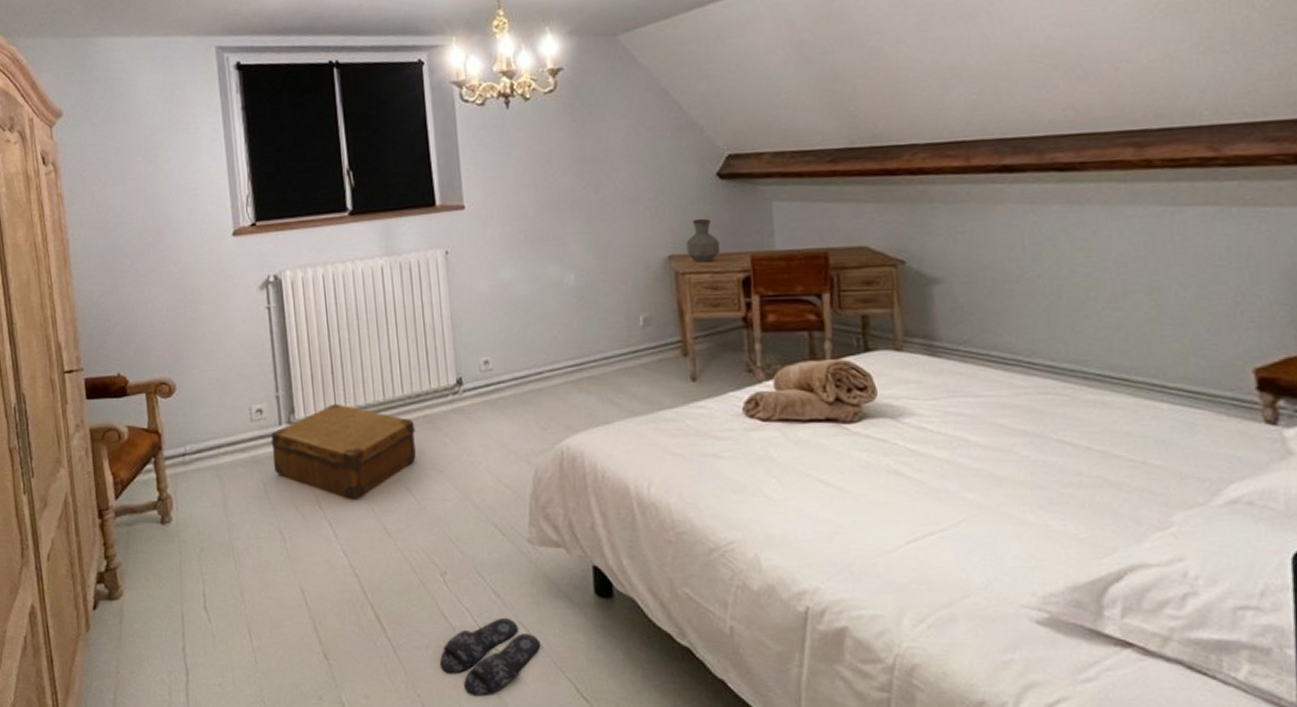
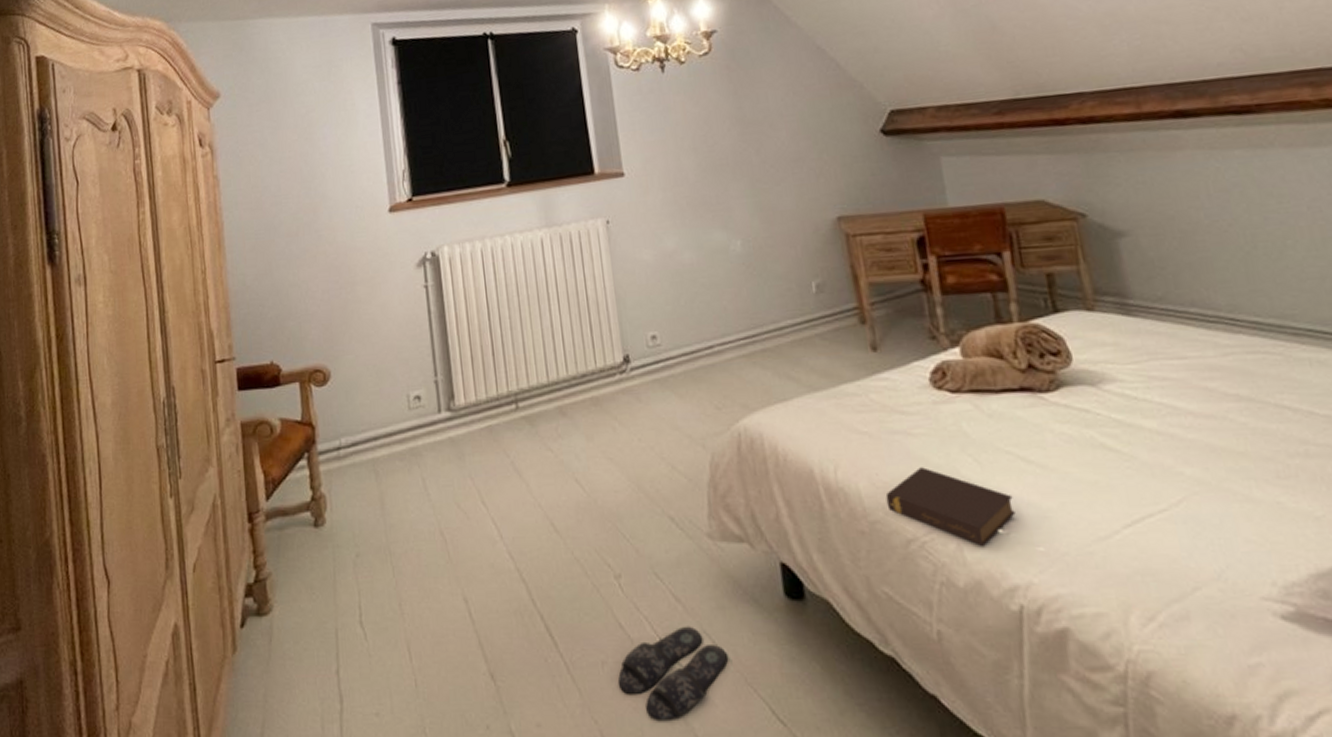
suitcase: present [270,403,416,499] -> none [429,387,584,493]
vase: present [686,218,720,263] -> none [854,177,891,223]
book: none [693,486,810,557] -> present [885,467,1016,547]

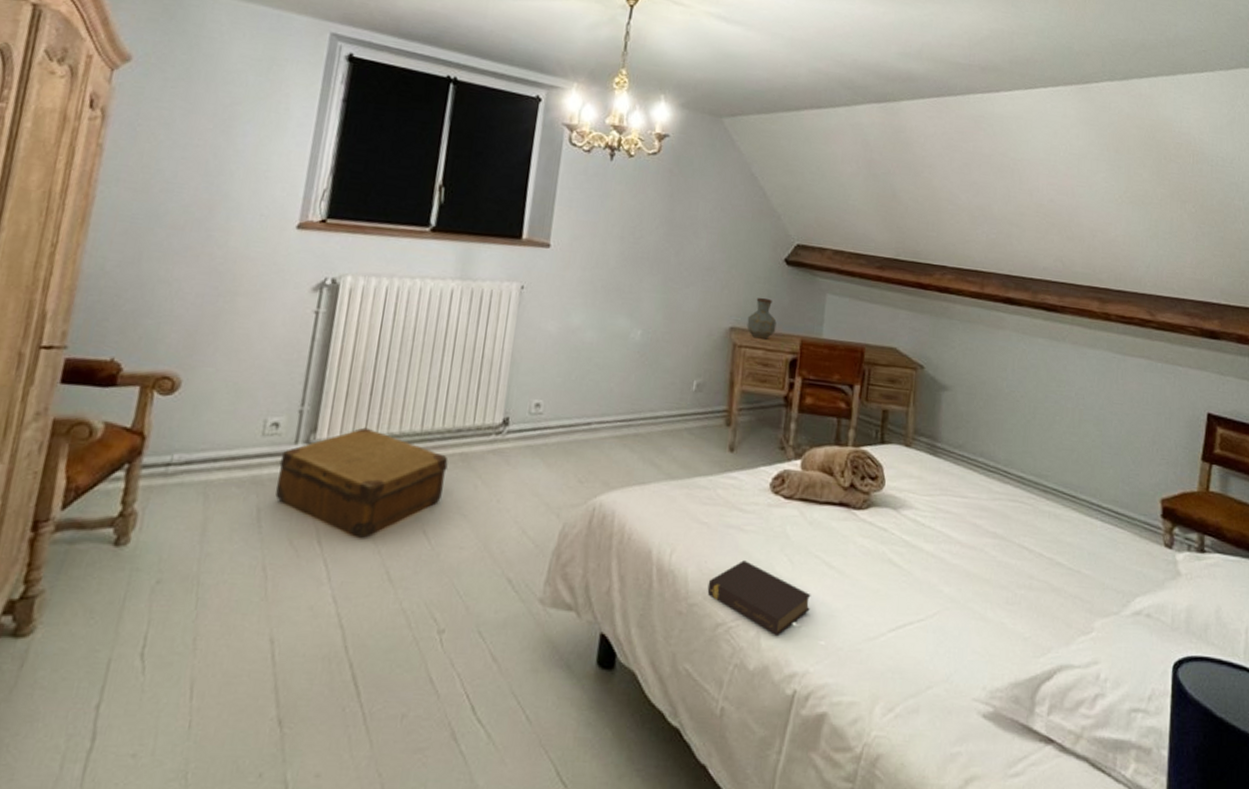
suitcase: none [429,387,584,493] -> present [275,427,448,538]
slippers: present [617,626,728,722] -> none [413,685,529,778]
vase: none [854,177,891,223] -> present [746,297,777,340]

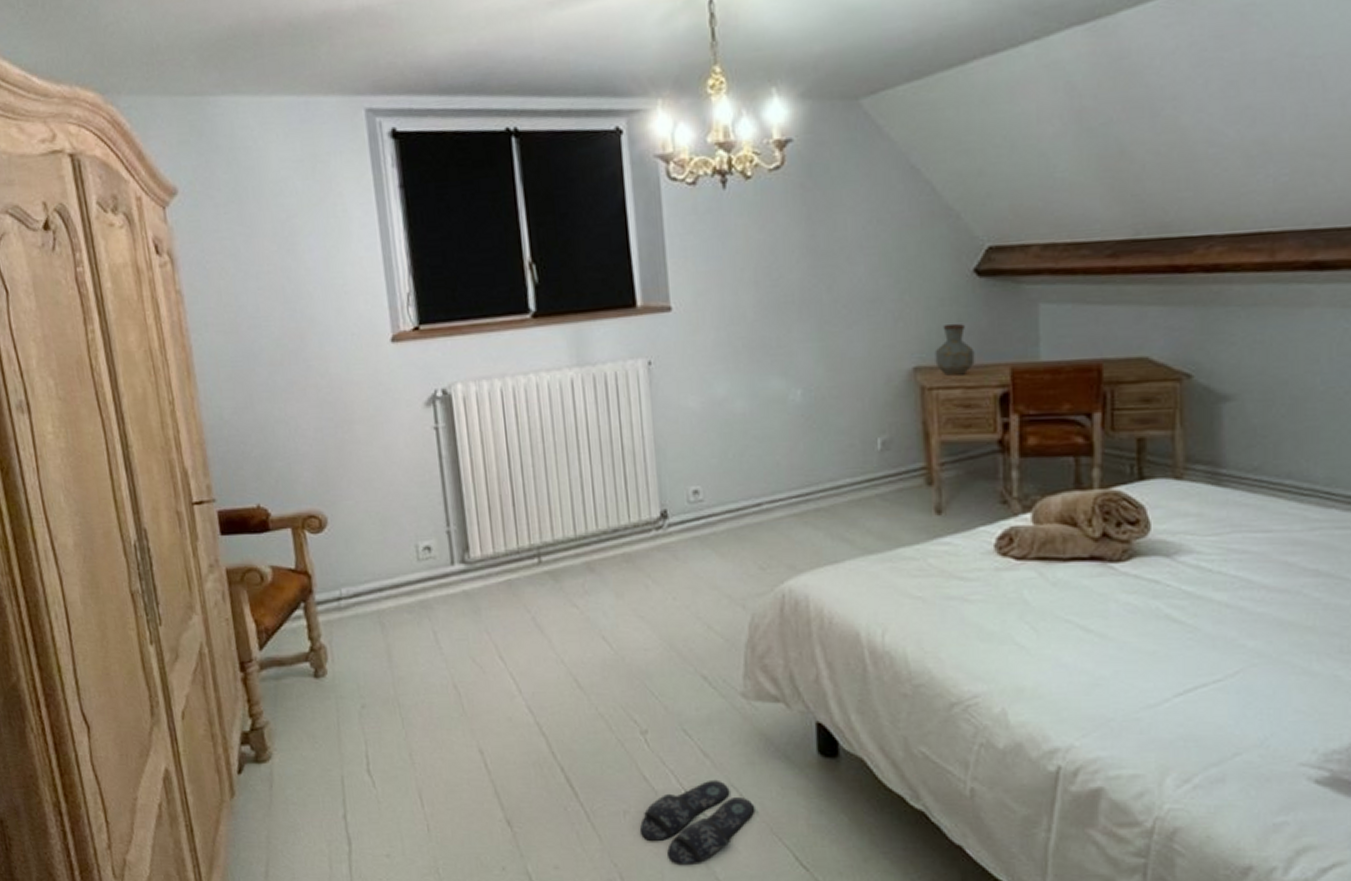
suitcase: present [275,427,448,538] -> none [441,540,613,649]
slippers: none [413,685,529,778] -> present [639,779,754,866]
book: present [707,560,811,637] -> none [933,633,1066,712]

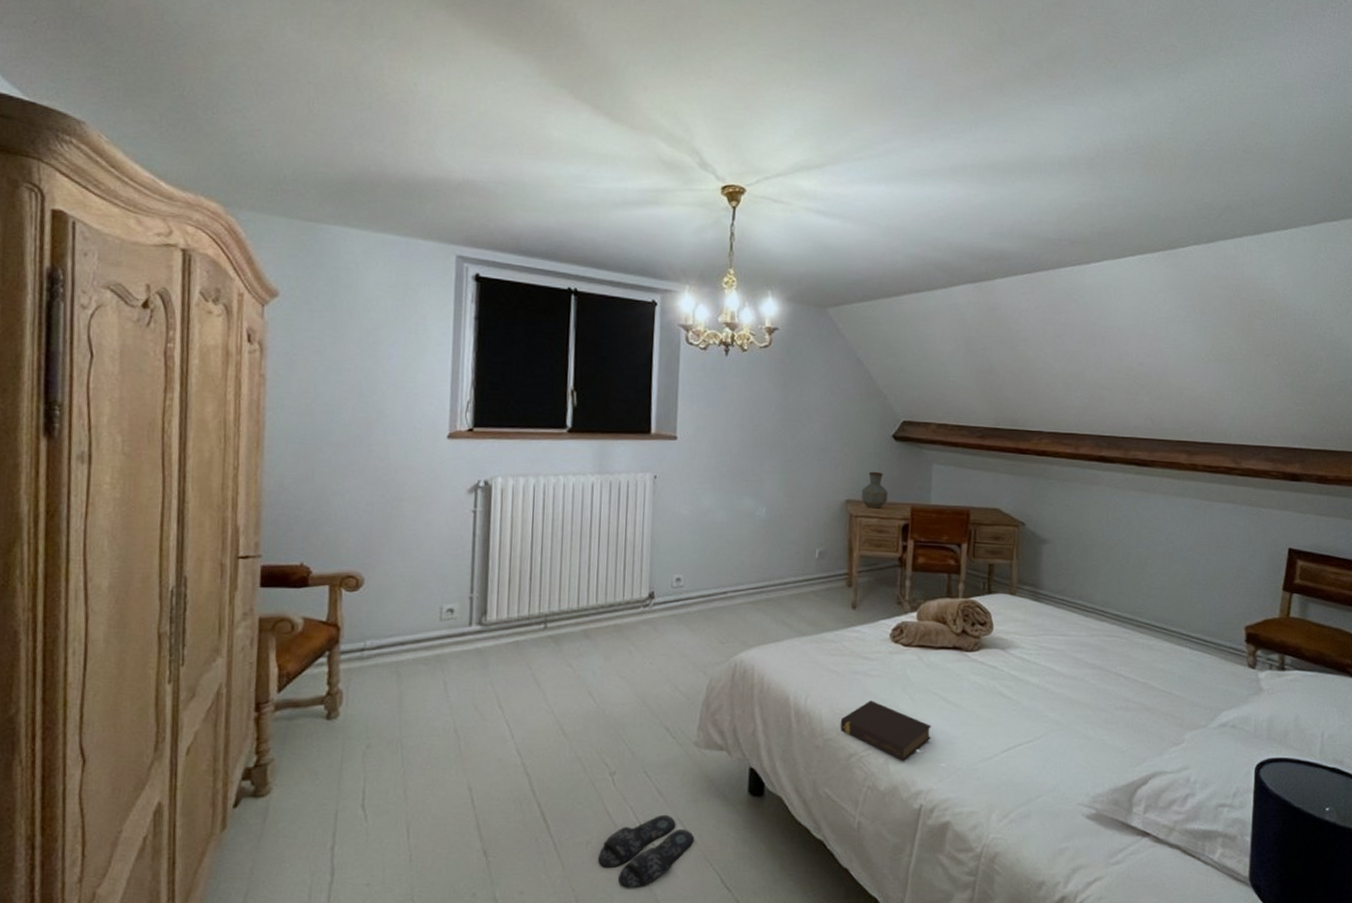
book: none [933,633,1066,712] -> present [840,700,932,762]

